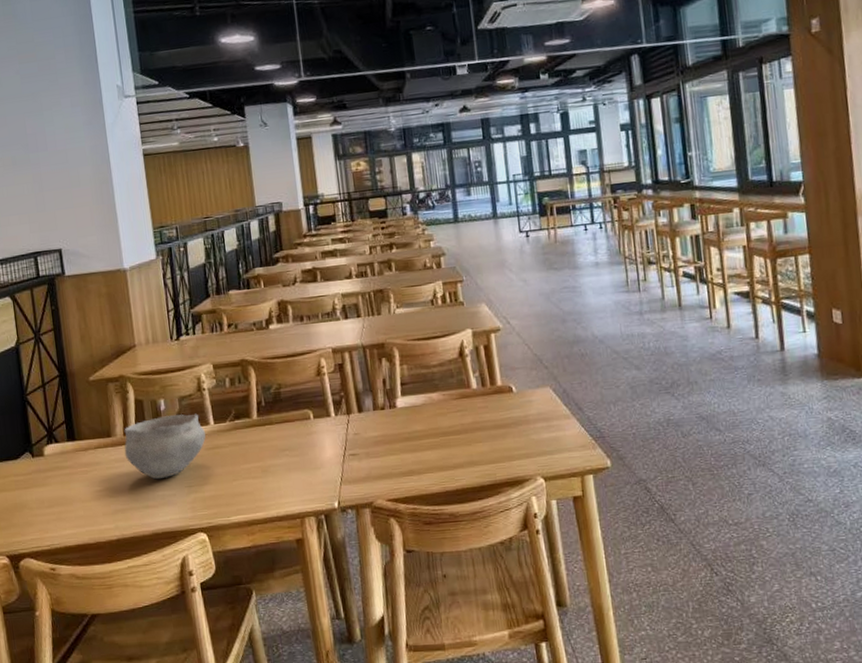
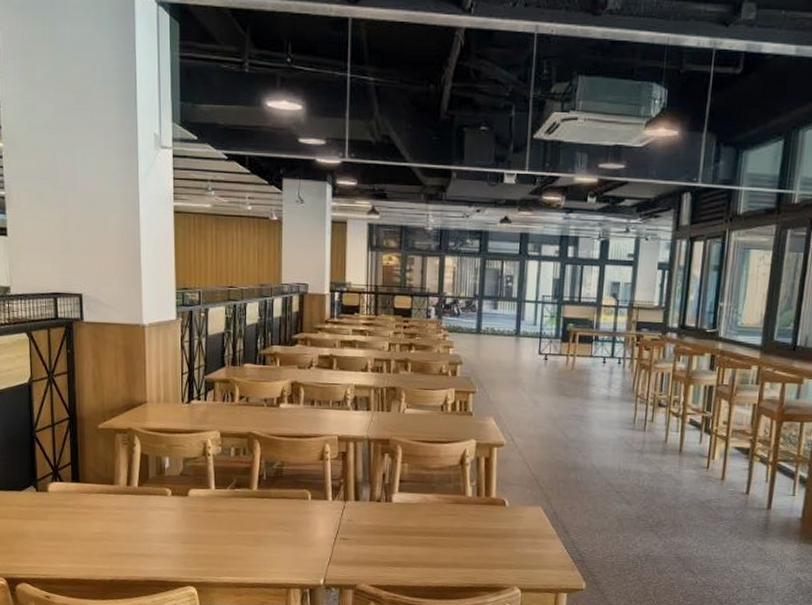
bowl: present [124,413,206,480] -> none [125,473,206,532]

